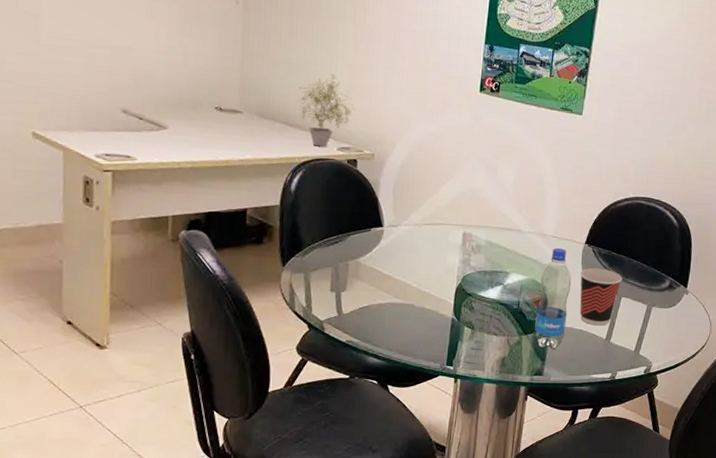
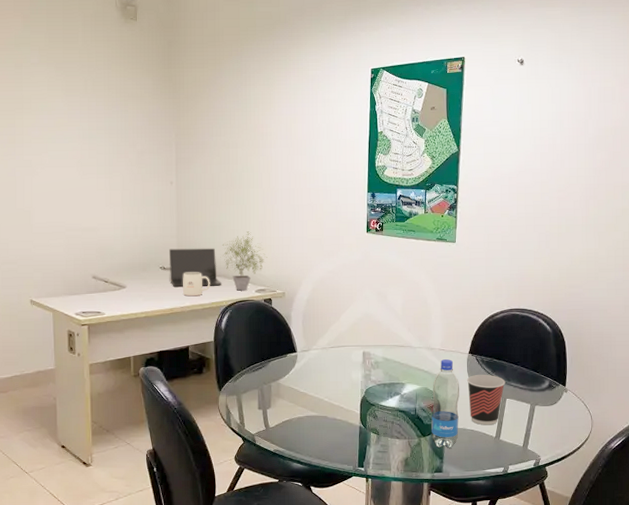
laptop: none [227,85,295,138] -> present [168,248,221,287]
mug: none [243,117,280,148] -> present [182,272,210,297]

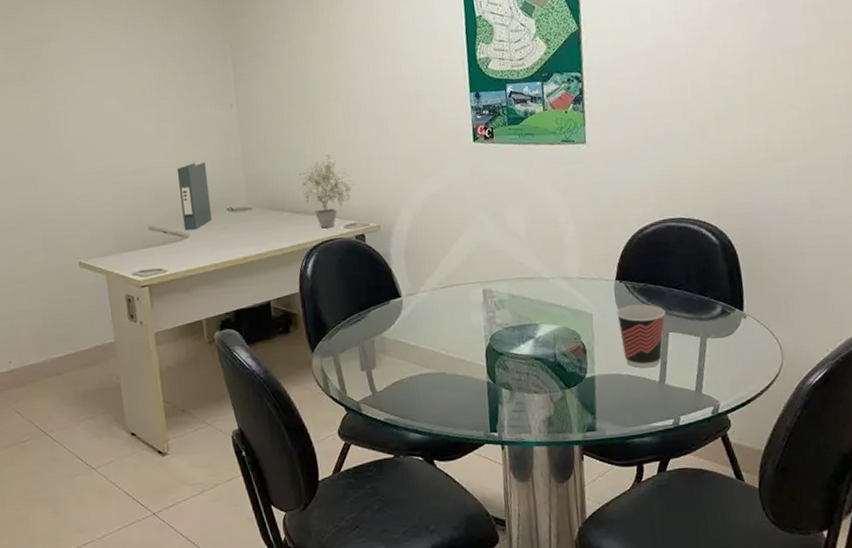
binder: none [121,227,147,282] -> present [176,161,212,231]
laptop: present [168,248,221,287] -> none [235,179,302,231]
mug: present [182,272,210,297] -> none [255,210,289,241]
bottle: present [431,359,459,449] -> none [573,289,612,401]

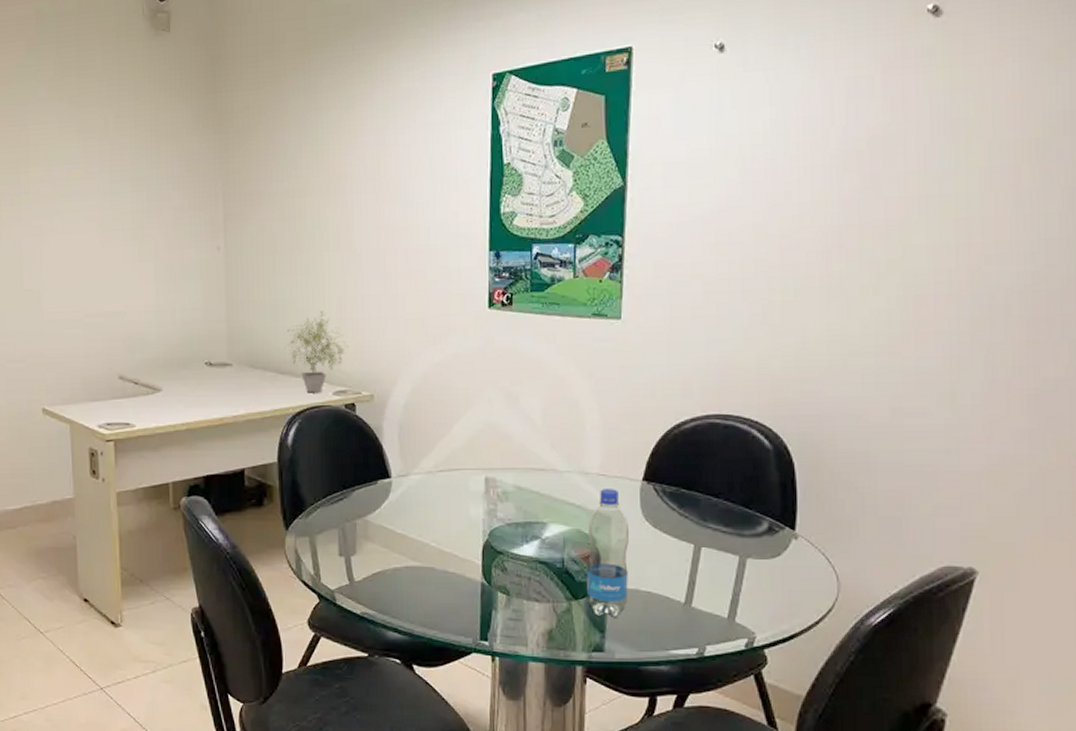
binder: present [176,161,212,231] -> none [154,309,188,384]
bottle: none [573,289,612,401] -> present [587,489,629,619]
cup: present [616,304,666,368] -> none [640,510,700,586]

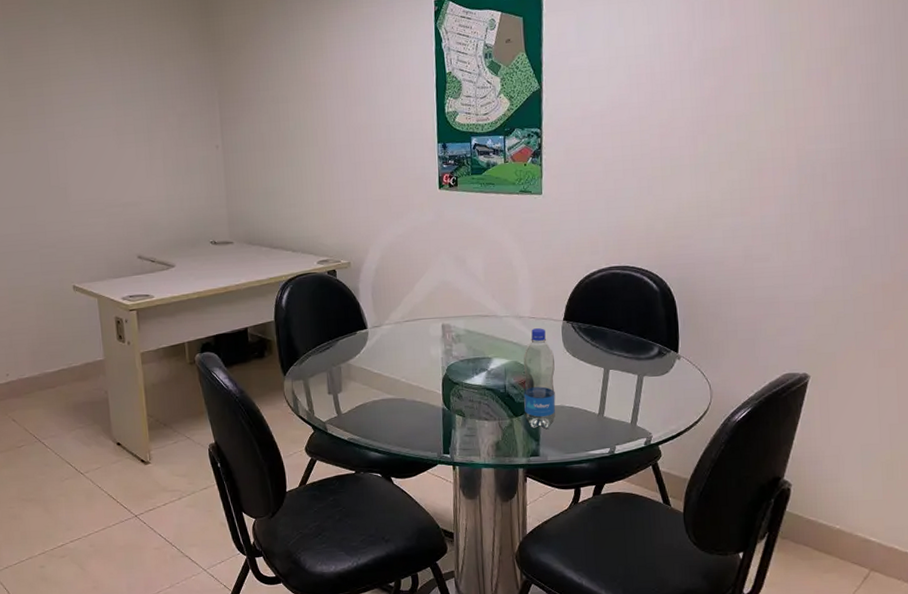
potted plant: present [287,311,349,393] -> none [277,196,329,263]

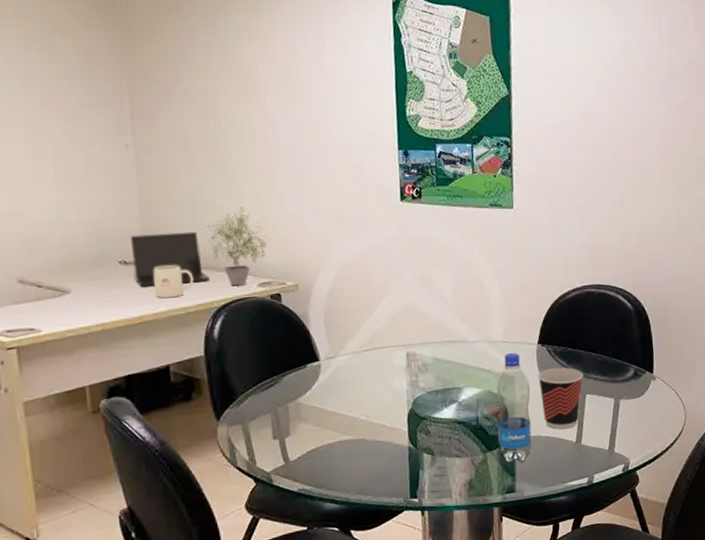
laptop: none [219,217,279,263] -> present [130,231,210,287]
mug: none [235,245,267,273] -> present [153,265,194,299]
potted plant: none [277,196,329,263] -> present [206,207,271,286]
cup: none [563,343,608,401] -> present [538,367,584,429]

